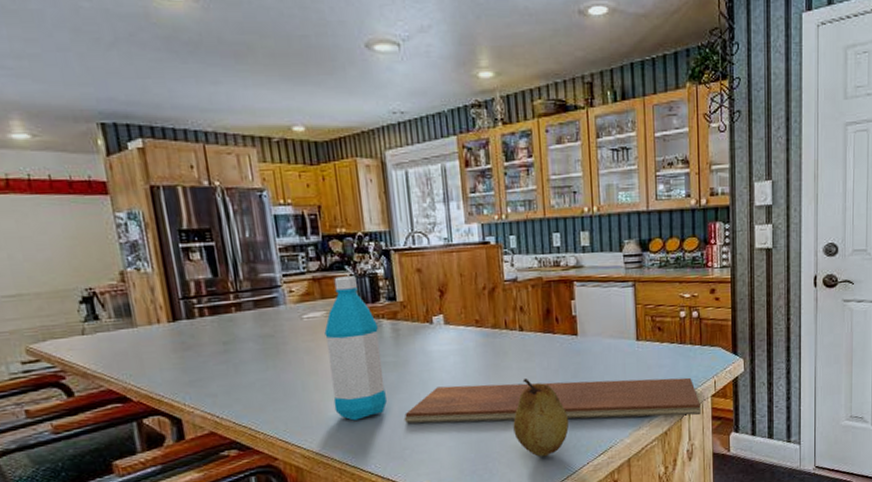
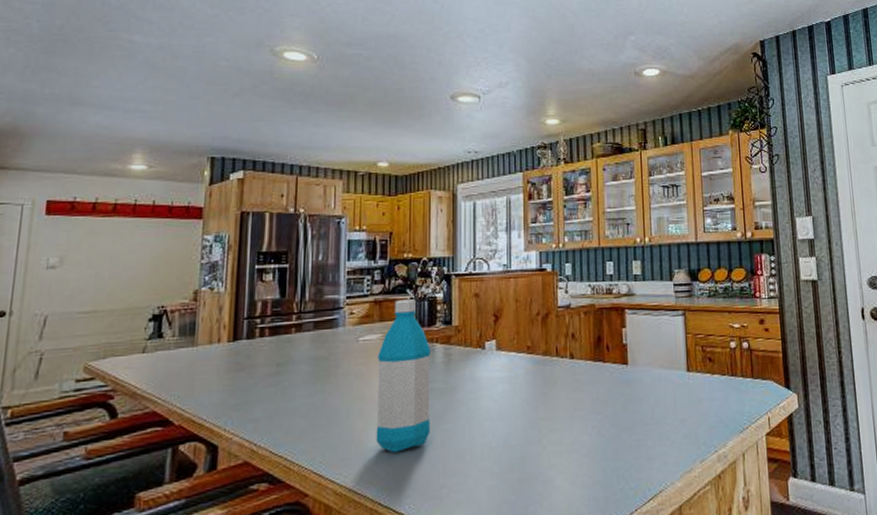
chopping board: present [404,377,702,424] -> none [445,413,757,458]
fruit: present [513,379,569,457] -> none [558,410,617,502]

